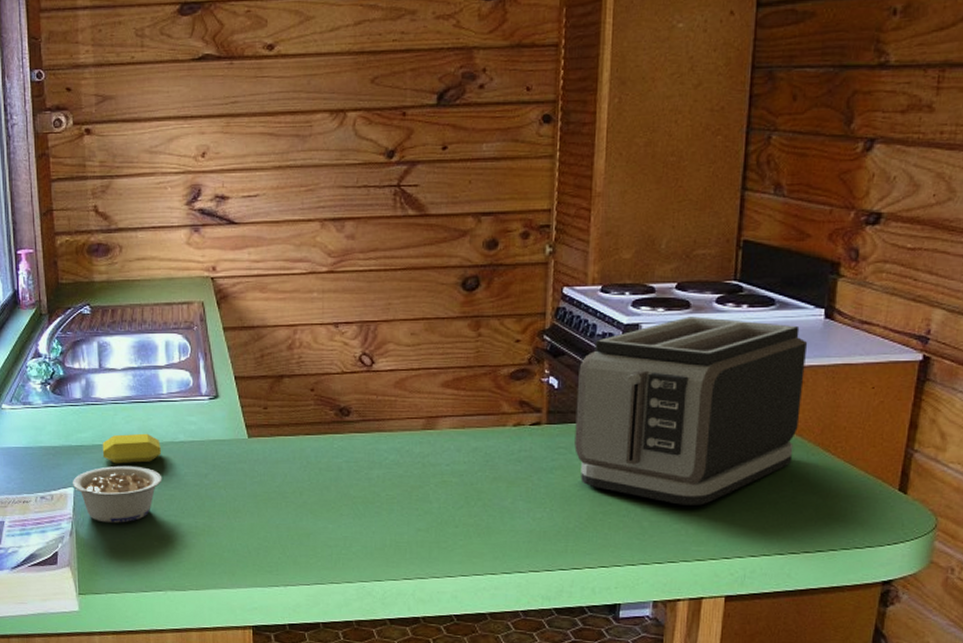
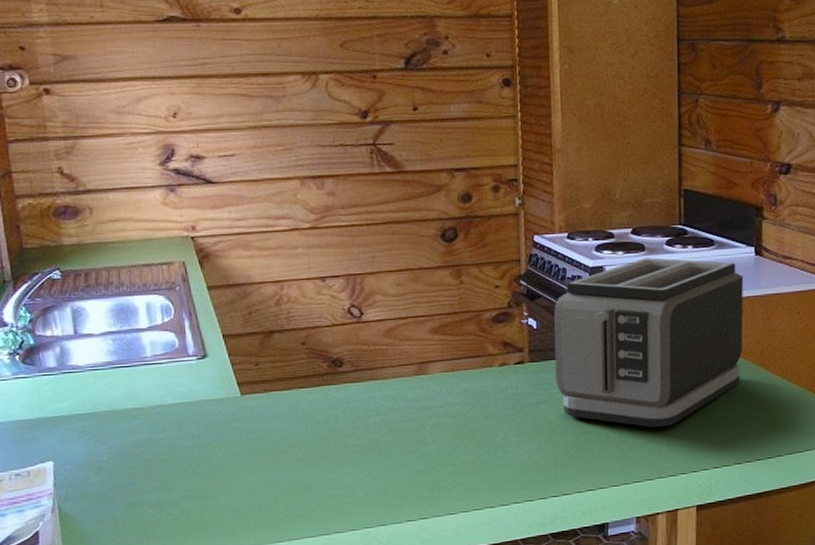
legume: present [73,465,162,523] -> none [52,433,152,495]
soap bar: present [102,433,161,464] -> none [82,398,149,433]

